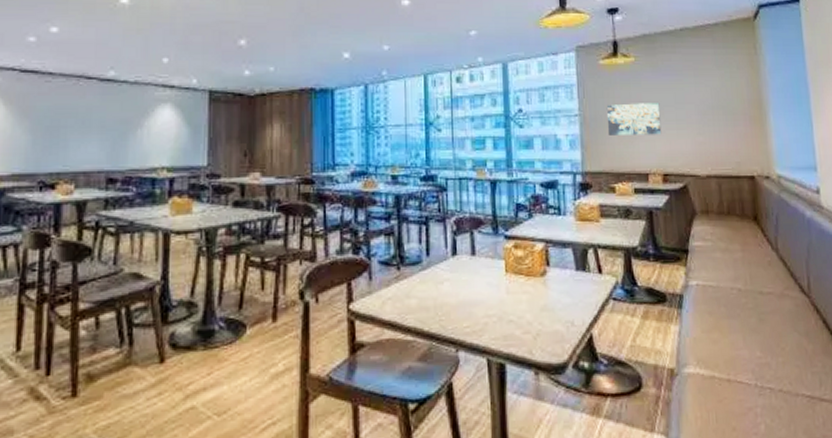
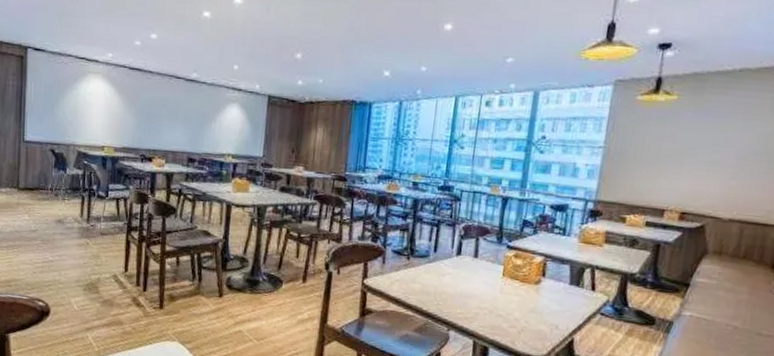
wall art: present [606,103,662,135] -> none [630,140,695,175]

